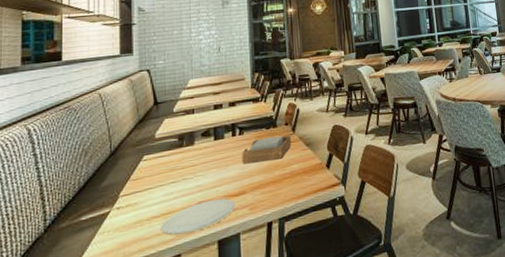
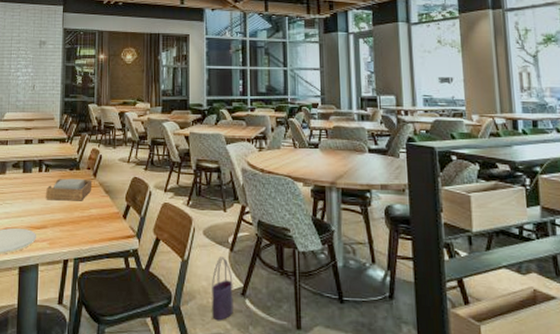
tote bag: none [418,186,441,249] -> present [212,256,233,321]

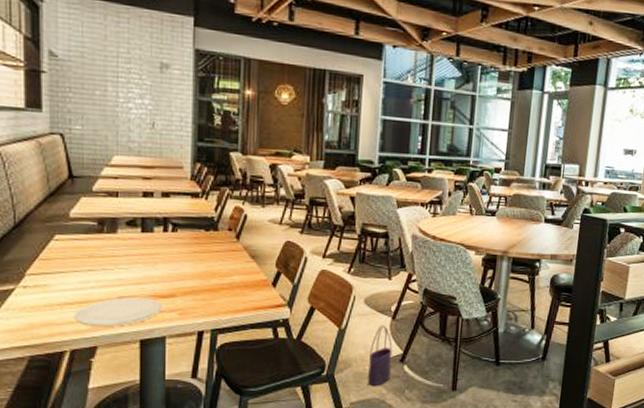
napkin holder: present [46,178,93,201] -> none [174,240,235,267]

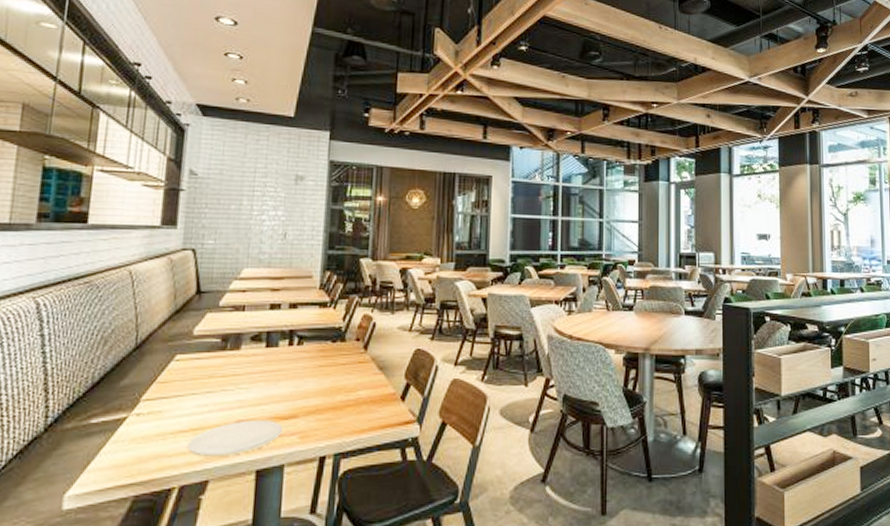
tote bag: present [368,325,393,387] -> none [506,439,532,515]

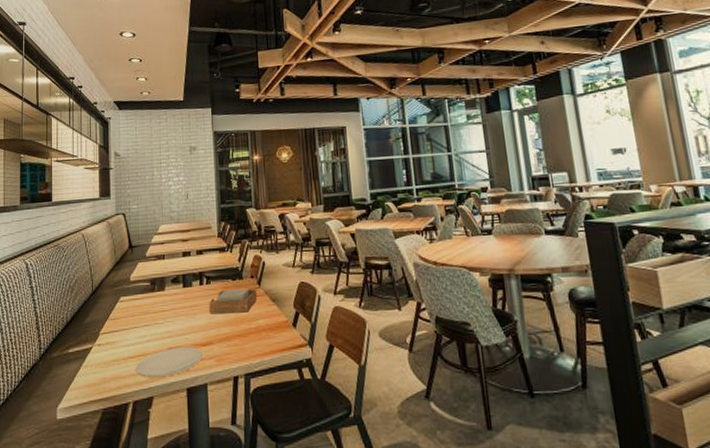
napkin holder: none [297,352,362,382] -> present [209,288,258,315]

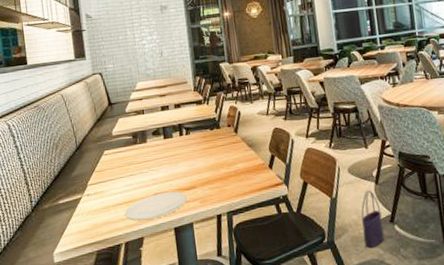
napkin holder: present [209,288,258,315] -> none [190,136,235,162]
tote bag: none [392,358,419,428] -> present [361,190,385,249]

